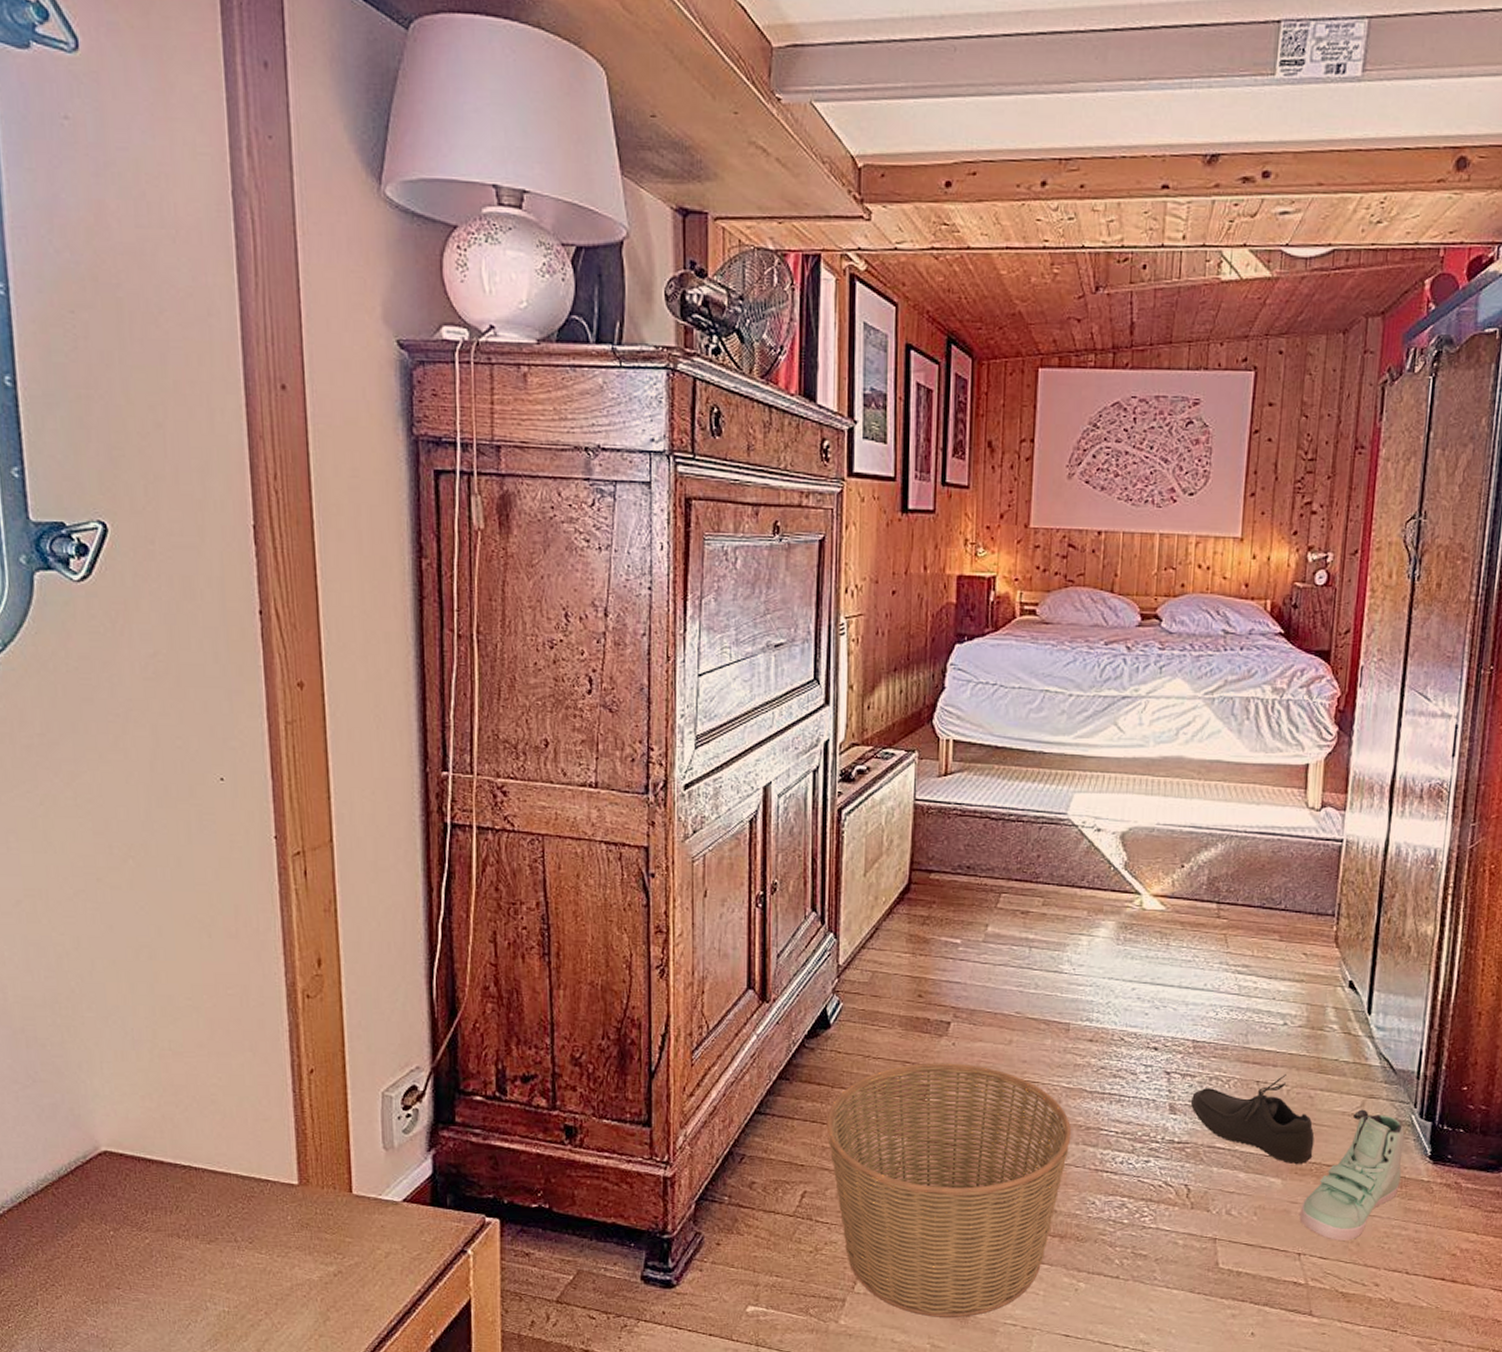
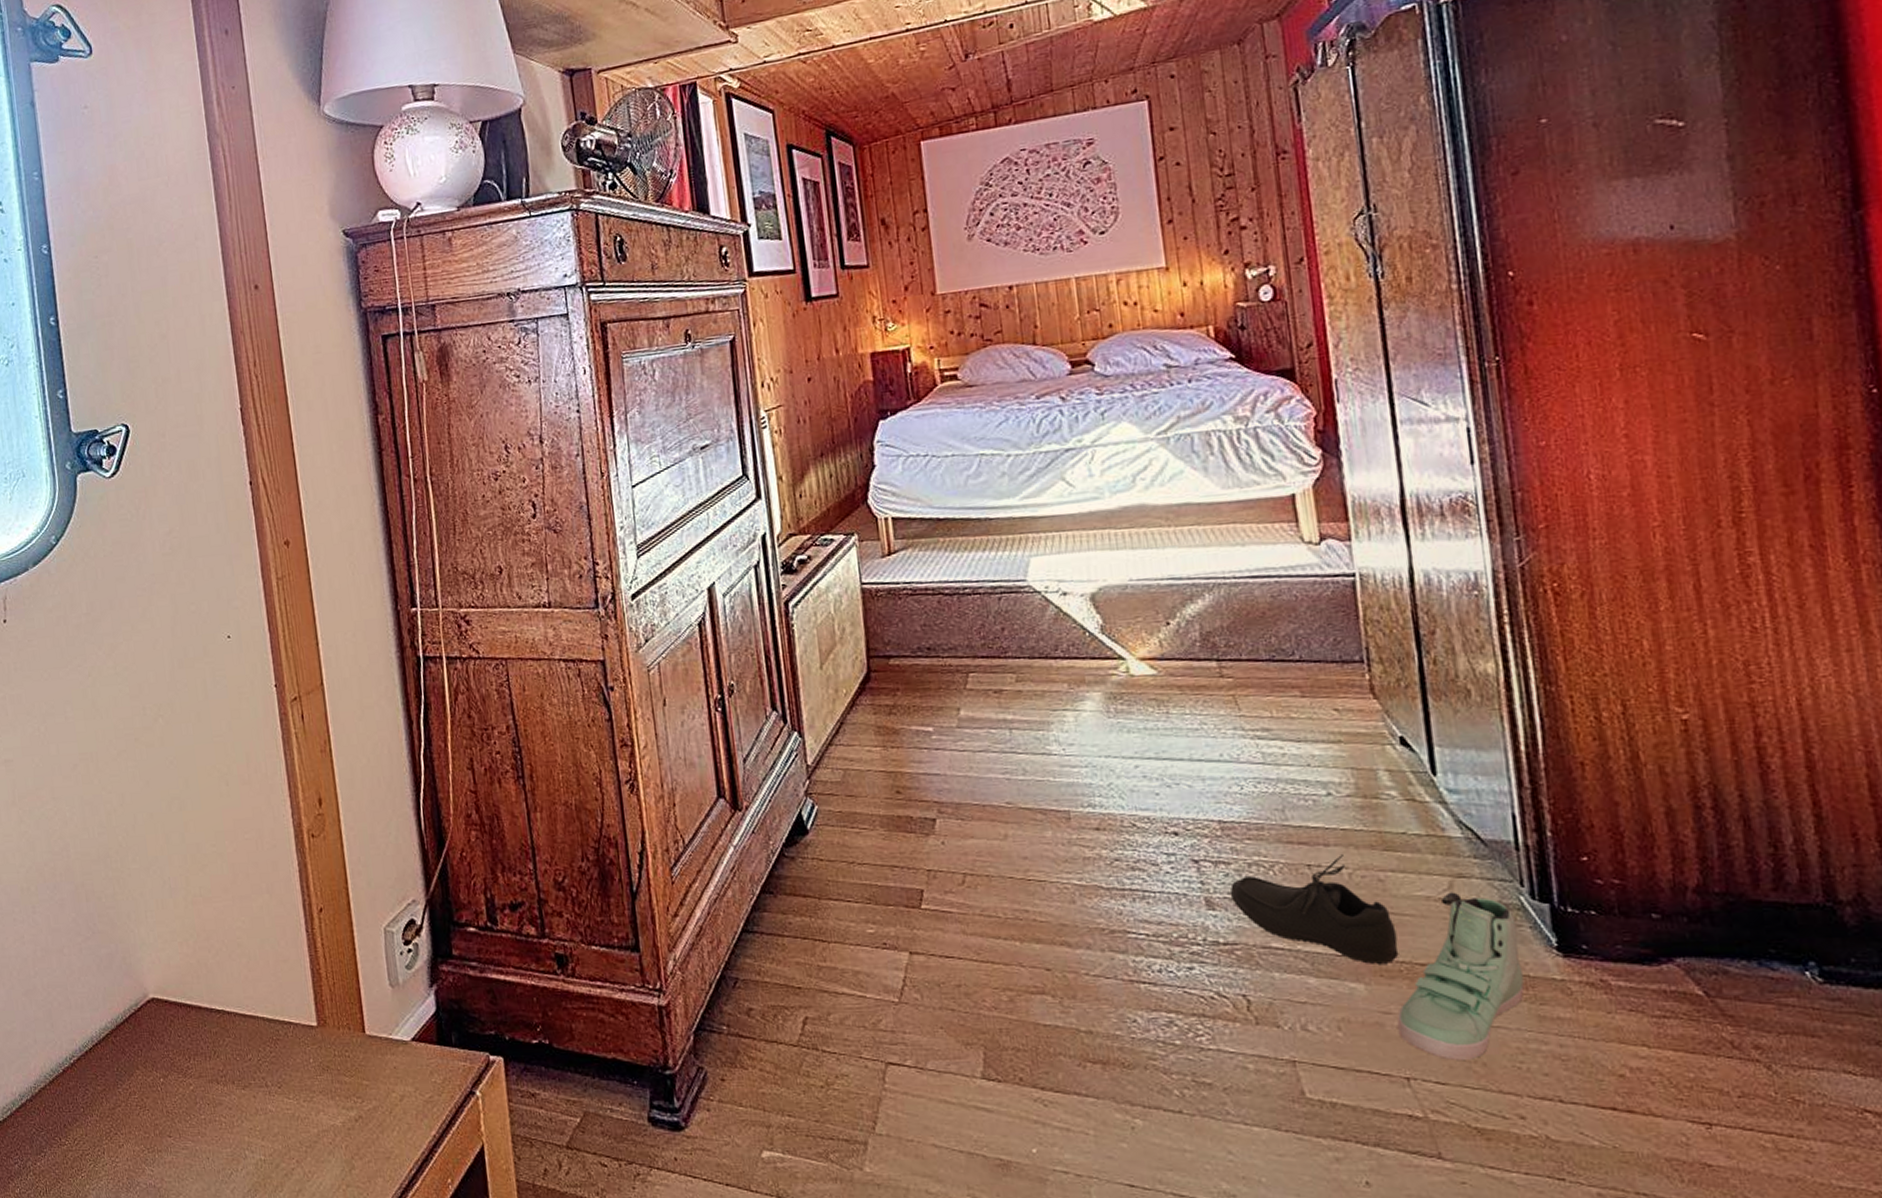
basket: present [826,1062,1072,1317] -> none [817,864,1095,1163]

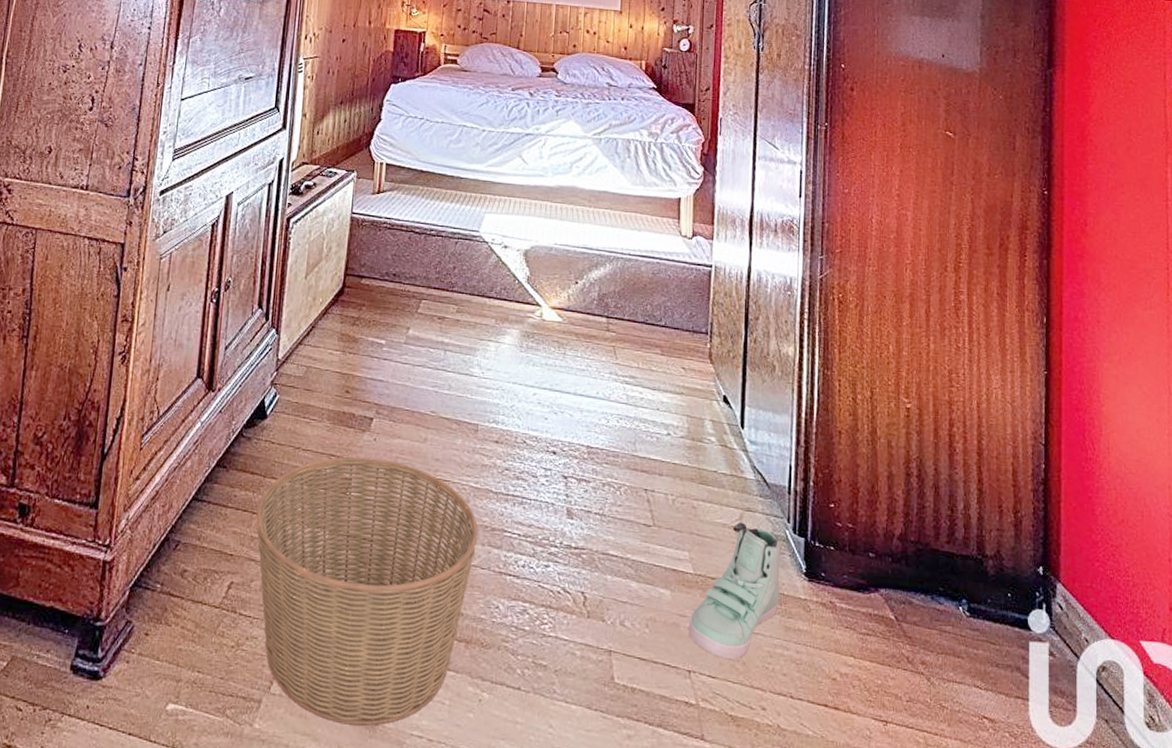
basket: none [817,864,1095,1163] -> present [256,456,478,726]
arctic: present [1230,853,1399,965] -> none [585,483,699,576]

